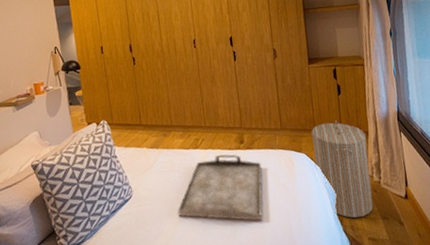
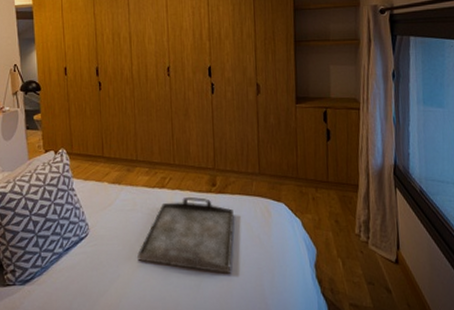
laundry hamper: present [311,120,374,218] -> none [293,169,358,281]

